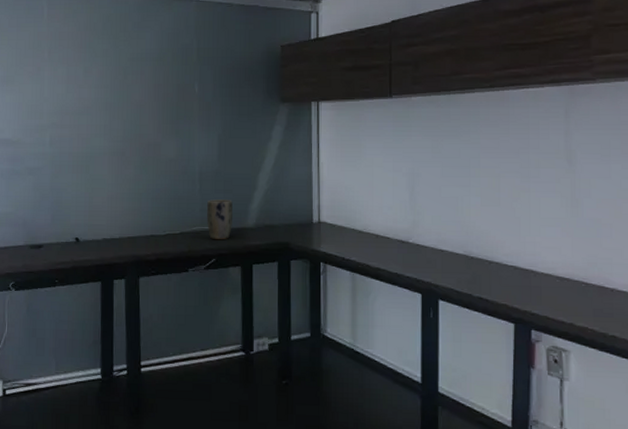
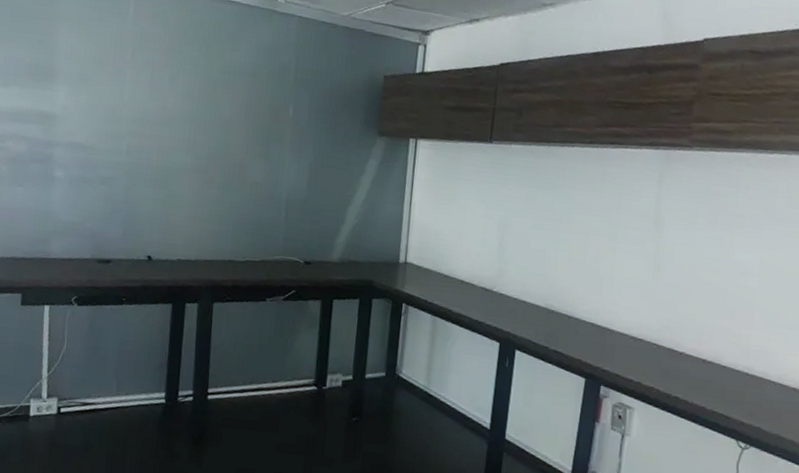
plant pot: present [207,199,233,240] -> none [289,229,318,272]

